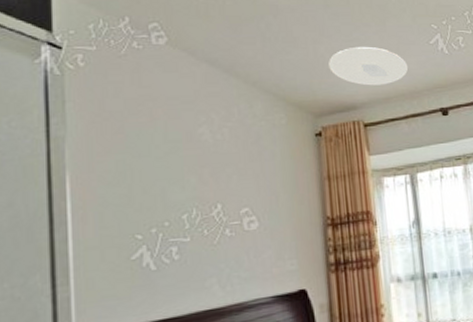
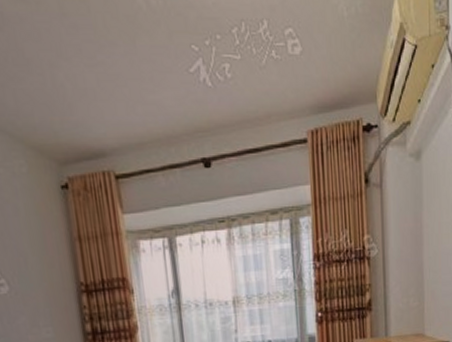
ceiling light: present [329,46,409,86] -> none [70,73,165,127]

